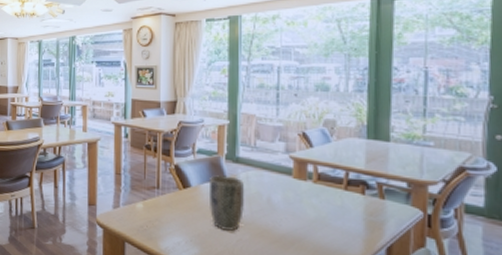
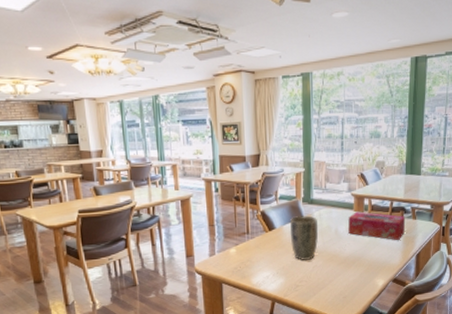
tissue box: none [285,179,369,225] -> present [348,211,406,241]

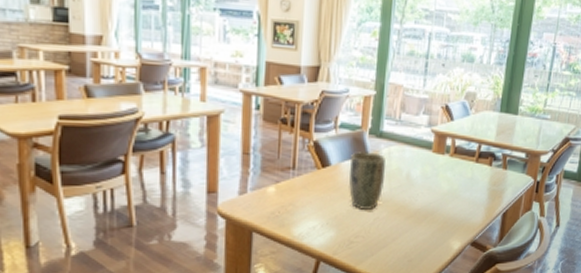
tissue box: present [348,211,406,241] -> none [423,153,495,195]

